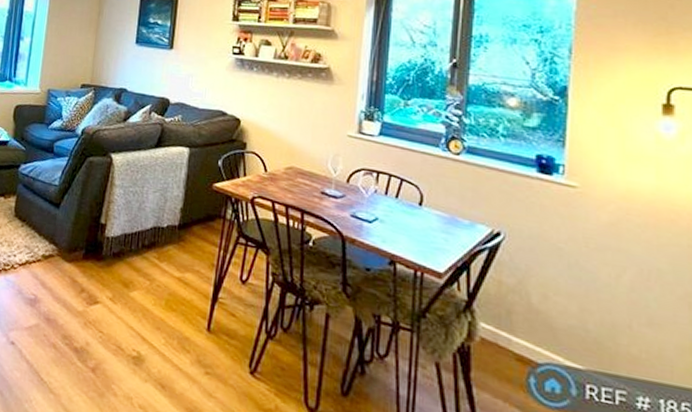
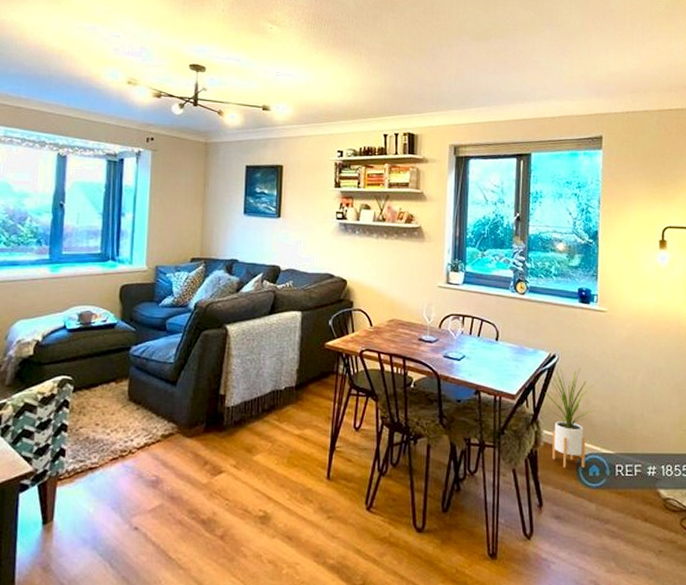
house plant: none [481,245,560,380] -> present [543,365,597,468]

